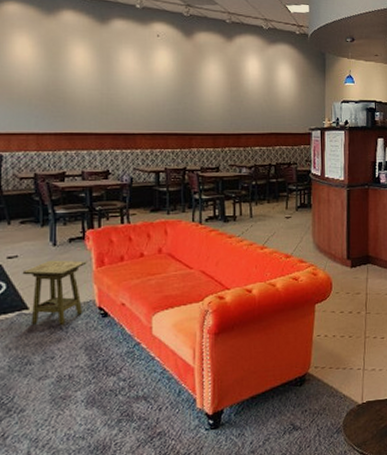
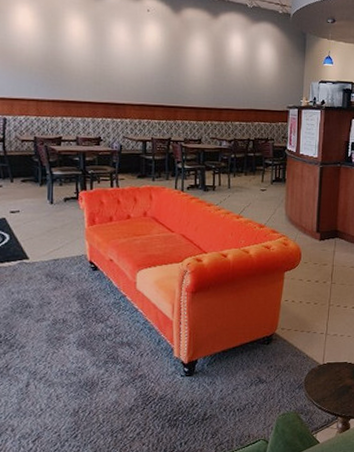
side table: present [22,260,87,326] -> none [23,216,80,276]

